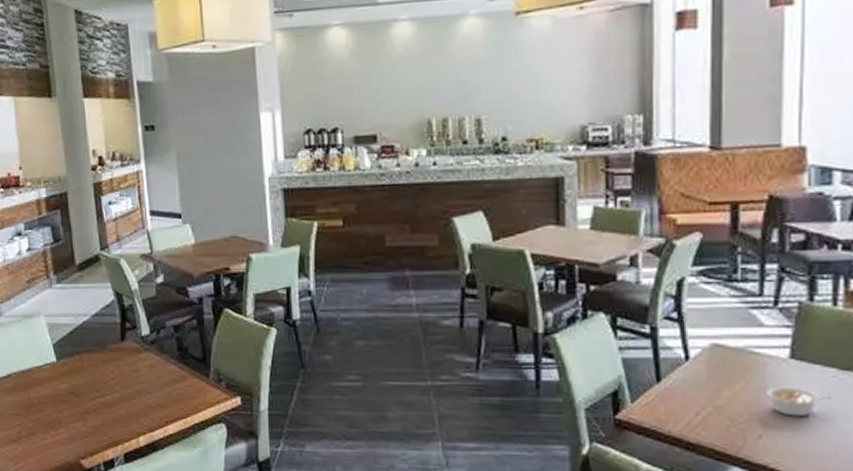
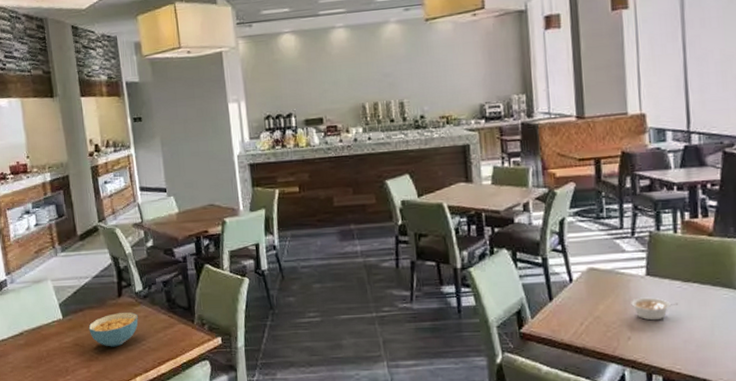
cereal bowl: none [86,359,144,399] -> present [88,312,138,347]

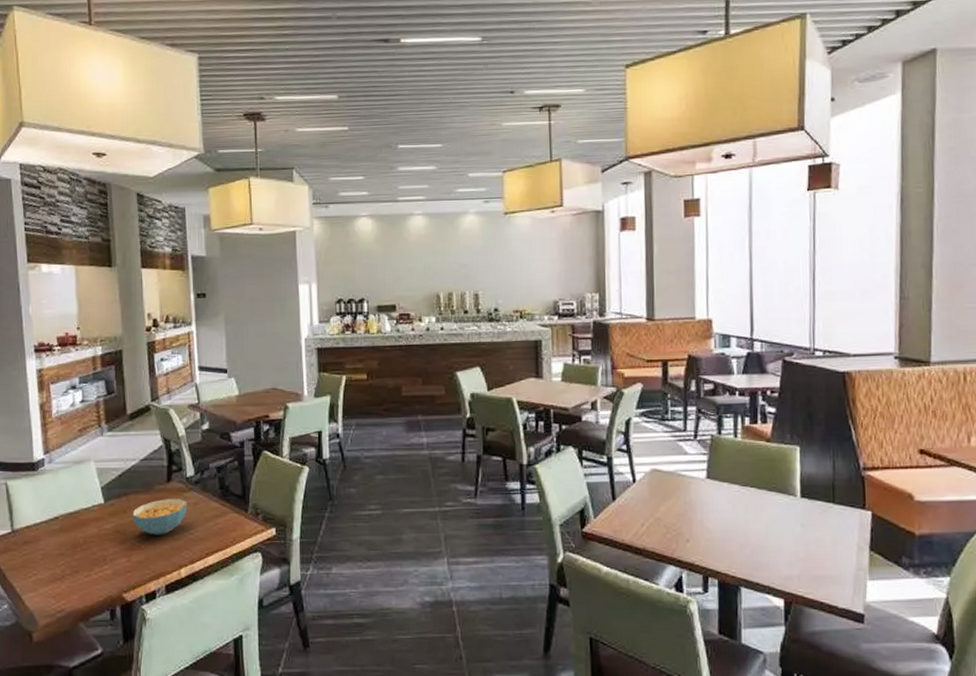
legume: present [631,297,678,321] -> none [691,500,735,524]

